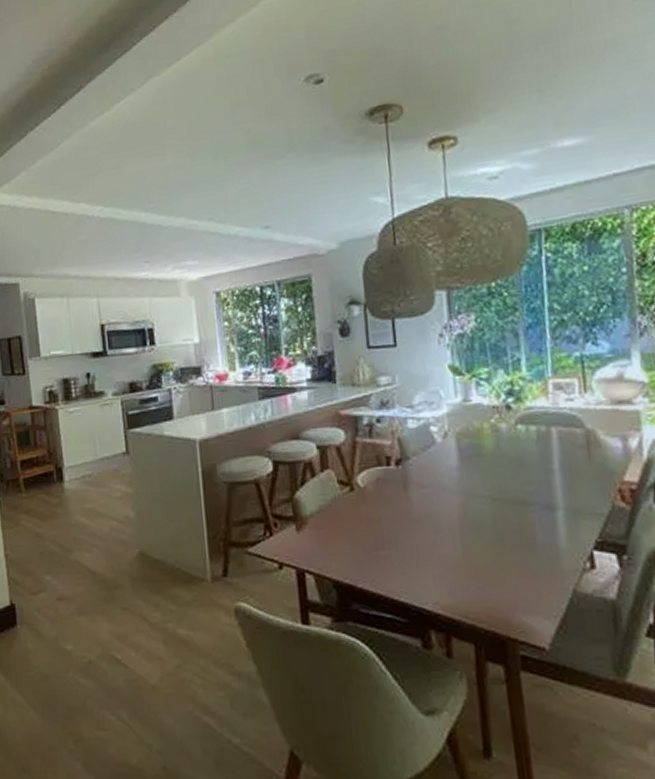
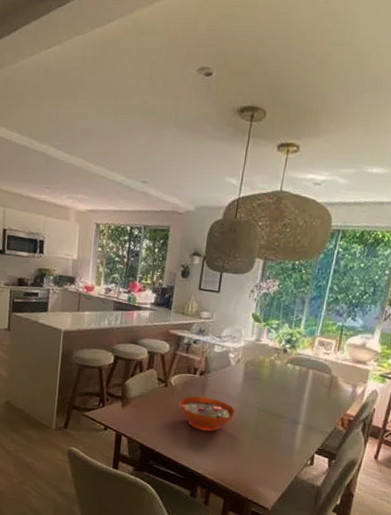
decorative bowl: none [374,495,459,545] -> present [178,396,235,432]

